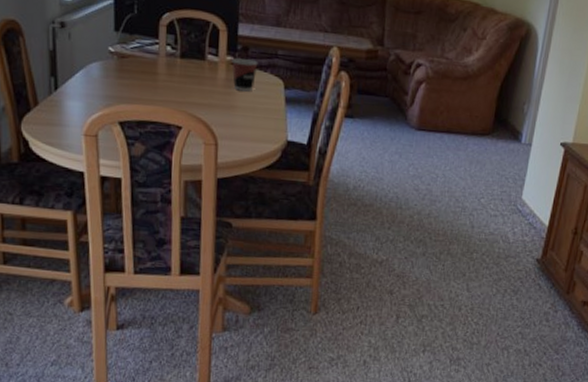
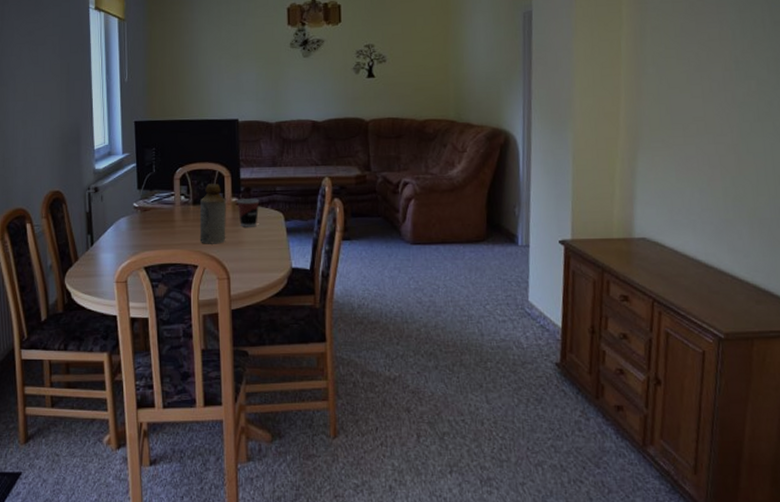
bottle: none [186,36,219,106] -> present [199,184,226,244]

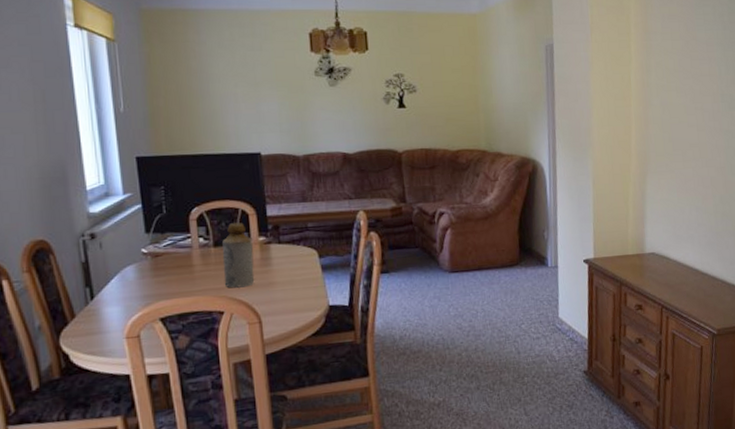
cup: present [237,198,260,227] -> none [264,236,291,267]

